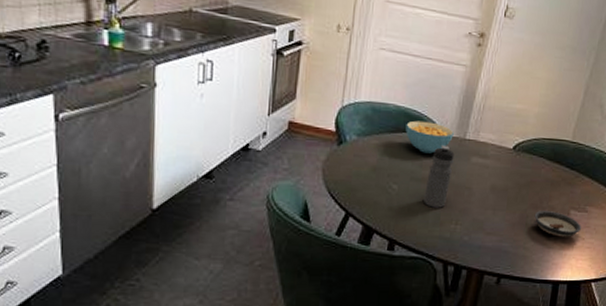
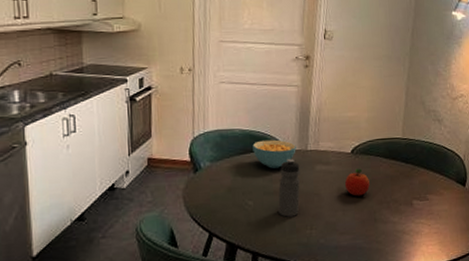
fruit: none [499,167,528,197] -> present [344,168,370,196]
saucer: present [534,210,582,237] -> none [381,204,426,227]

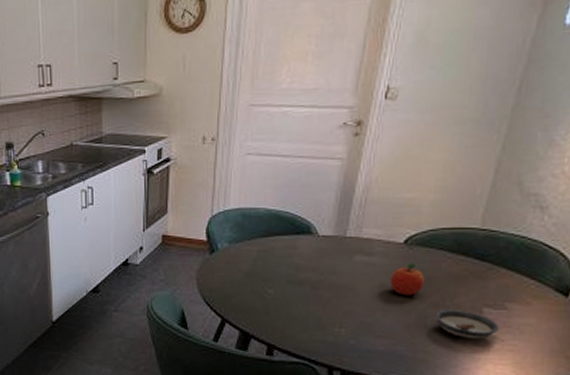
cereal bowl: present [252,139,296,169] -> none [278,222,332,255]
water bottle: present [278,159,300,217] -> none [302,246,334,311]
saucer: none [381,204,426,227] -> present [435,310,500,339]

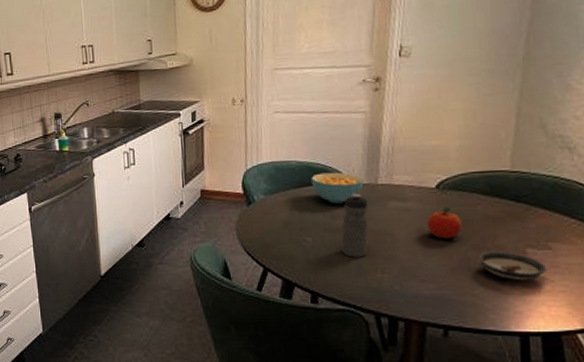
cereal bowl: none [278,222,332,255] -> present [311,172,364,204]
water bottle: none [302,246,334,311] -> present [341,194,369,257]

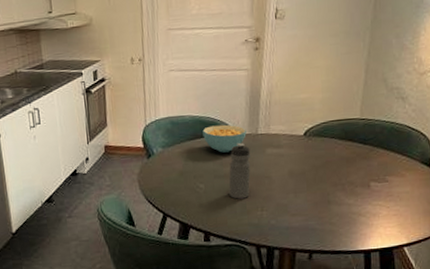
fruit: present [426,206,462,239] -> none [296,150,323,179]
saucer: present [478,251,548,280] -> none [335,186,385,209]

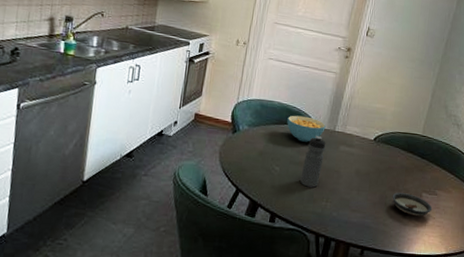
saucer: none [335,186,385,209] -> present [392,192,433,216]

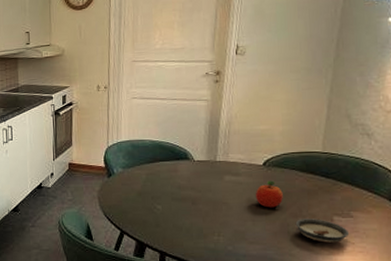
cereal bowl: present [287,115,326,142] -> none [162,150,205,177]
water bottle: present [300,136,326,188] -> none [185,169,208,223]
fruit: none [363,155,386,180] -> present [255,180,283,208]

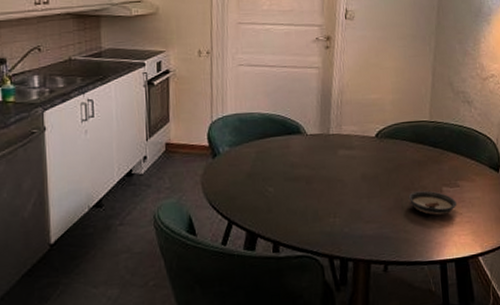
fruit: present [255,180,283,208] -> none [369,153,396,183]

